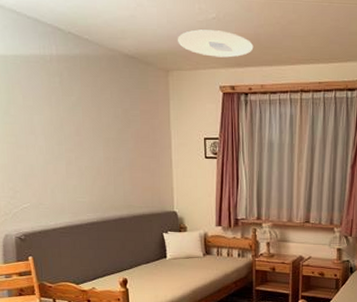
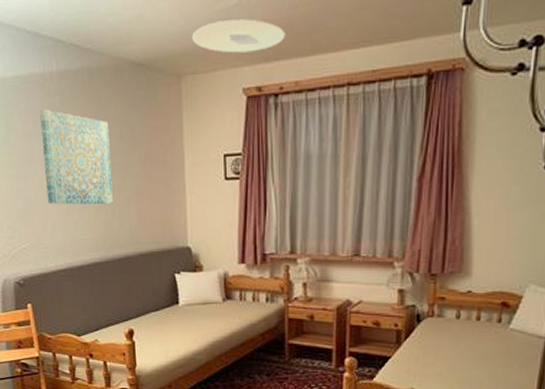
wall art: none [40,87,108,174] -> present [40,109,113,205]

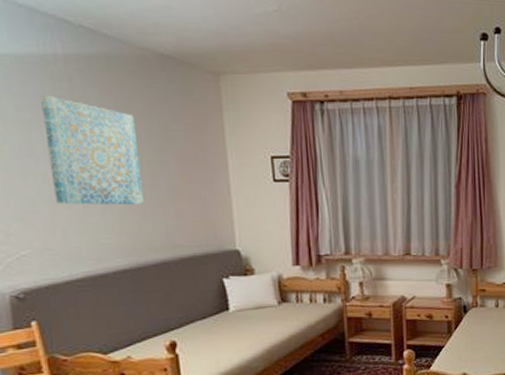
ceiling light: present [192,19,286,53] -> none [230,24,328,59]

